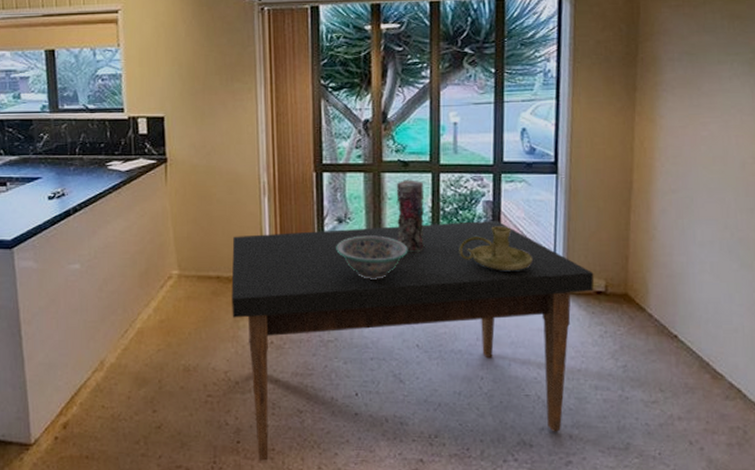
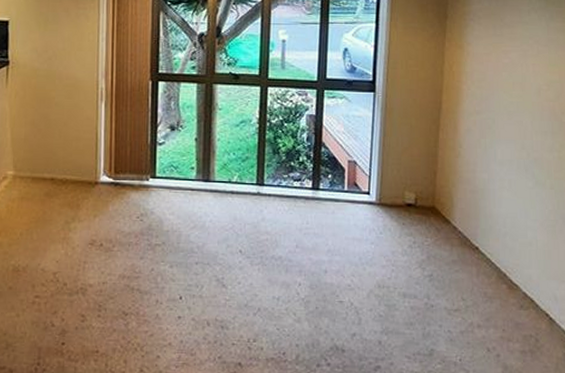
dining table: present [231,221,594,461] -> none [64,133,405,363]
decorative bowl: present [336,235,408,279] -> none [168,143,236,186]
vase: present [396,180,425,253] -> none [226,92,253,162]
candle holder: present [459,226,533,272] -> none [283,139,350,182]

